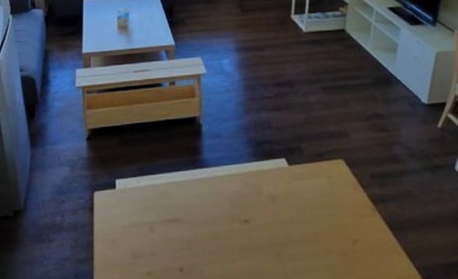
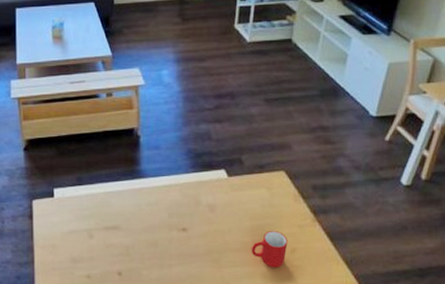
cup: none [314,220,349,261] -> present [252,230,288,268]

